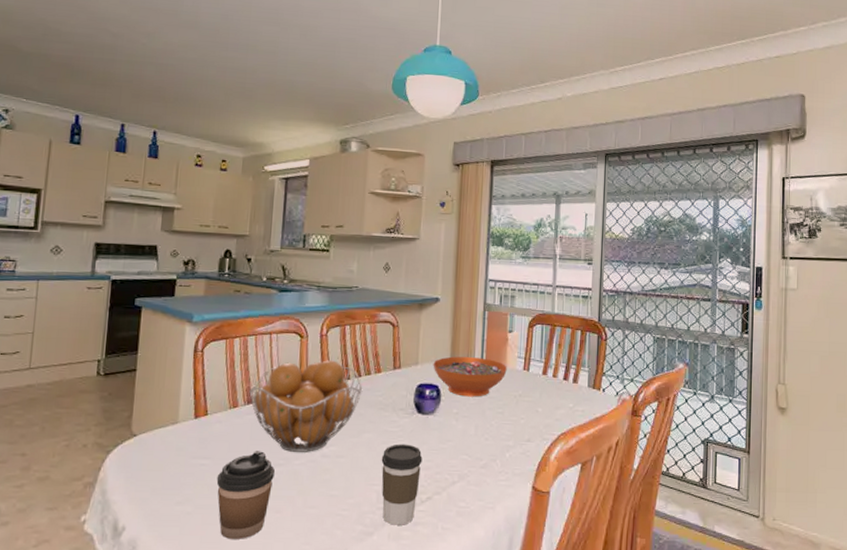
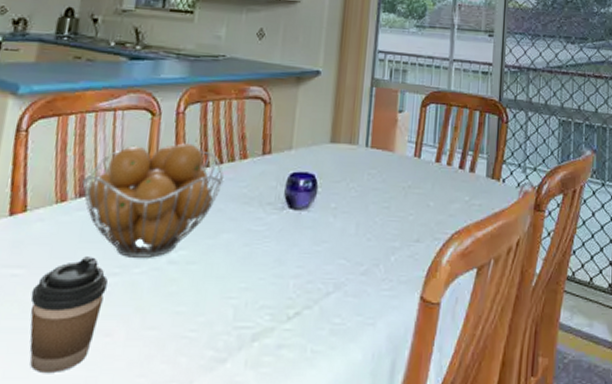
coffee cup: present [381,444,423,525] -> none [239,246,292,349]
decorative bowl: present [433,356,507,397] -> none [309,140,396,189]

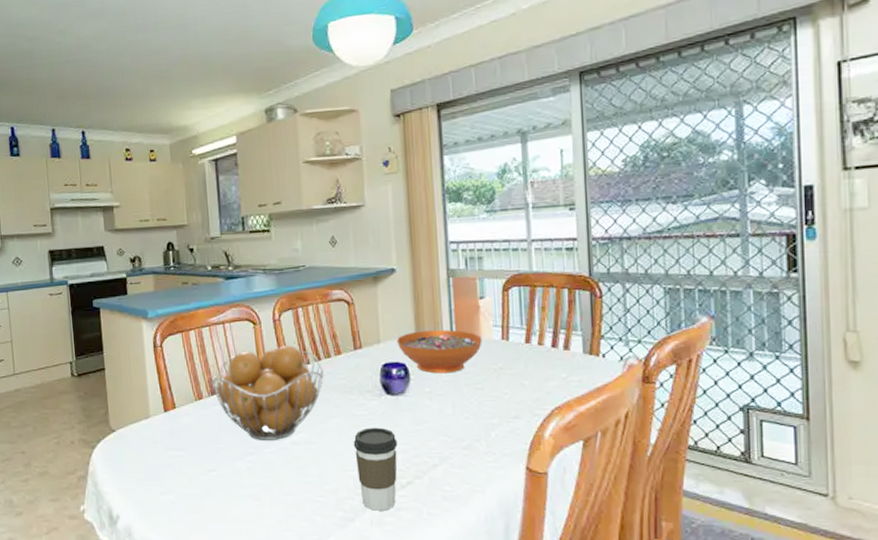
coffee cup: present [29,257,108,373] -> none [193,441,248,526]
coffee cup: none [239,246,292,349] -> present [353,427,398,511]
decorative bowl: none [309,140,396,189] -> present [396,330,482,374]

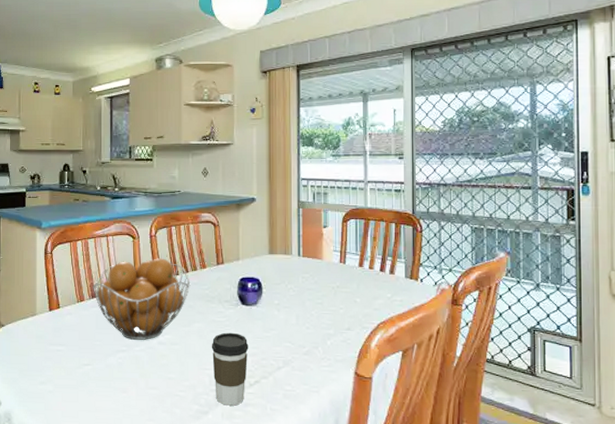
decorative bowl: present [396,330,482,374] -> none [253,252,324,289]

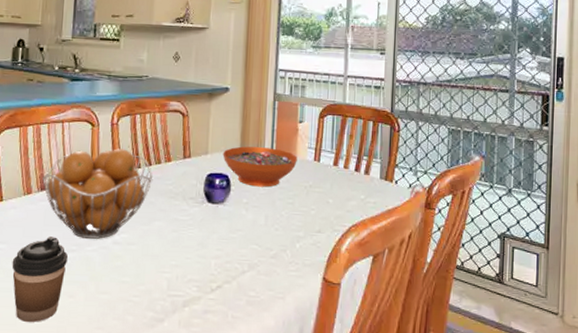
coffee cup: none [71,339,119,415] -> present [12,236,68,322]
coffee cup: present [211,332,249,406] -> none [171,232,213,313]
decorative bowl: none [253,252,324,289] -> present [223,146,297,187]

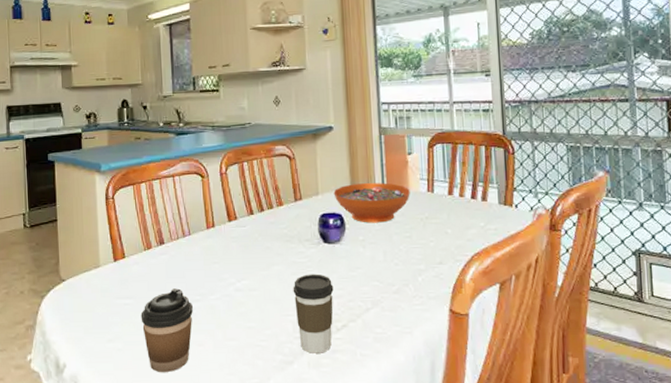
fruit basket: present [42,148,153,239] -> none [160,197,267,288]
coffee cup: none [171,232,213,313] -> present [293,274,334,354]

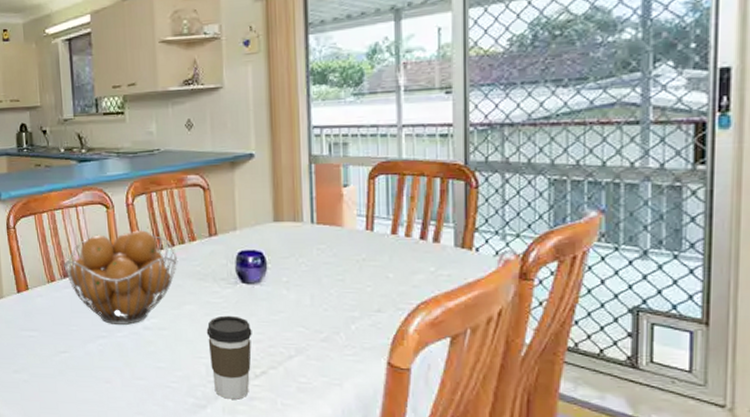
coffee cup: present [140,288,193,372] -> none [46,323,99,407]
fruit basket: none [160,197,267,288] -> present [64,230,178,325]
decorative bowl: present [333,183,410,223] -> none [253,218,345,263]

